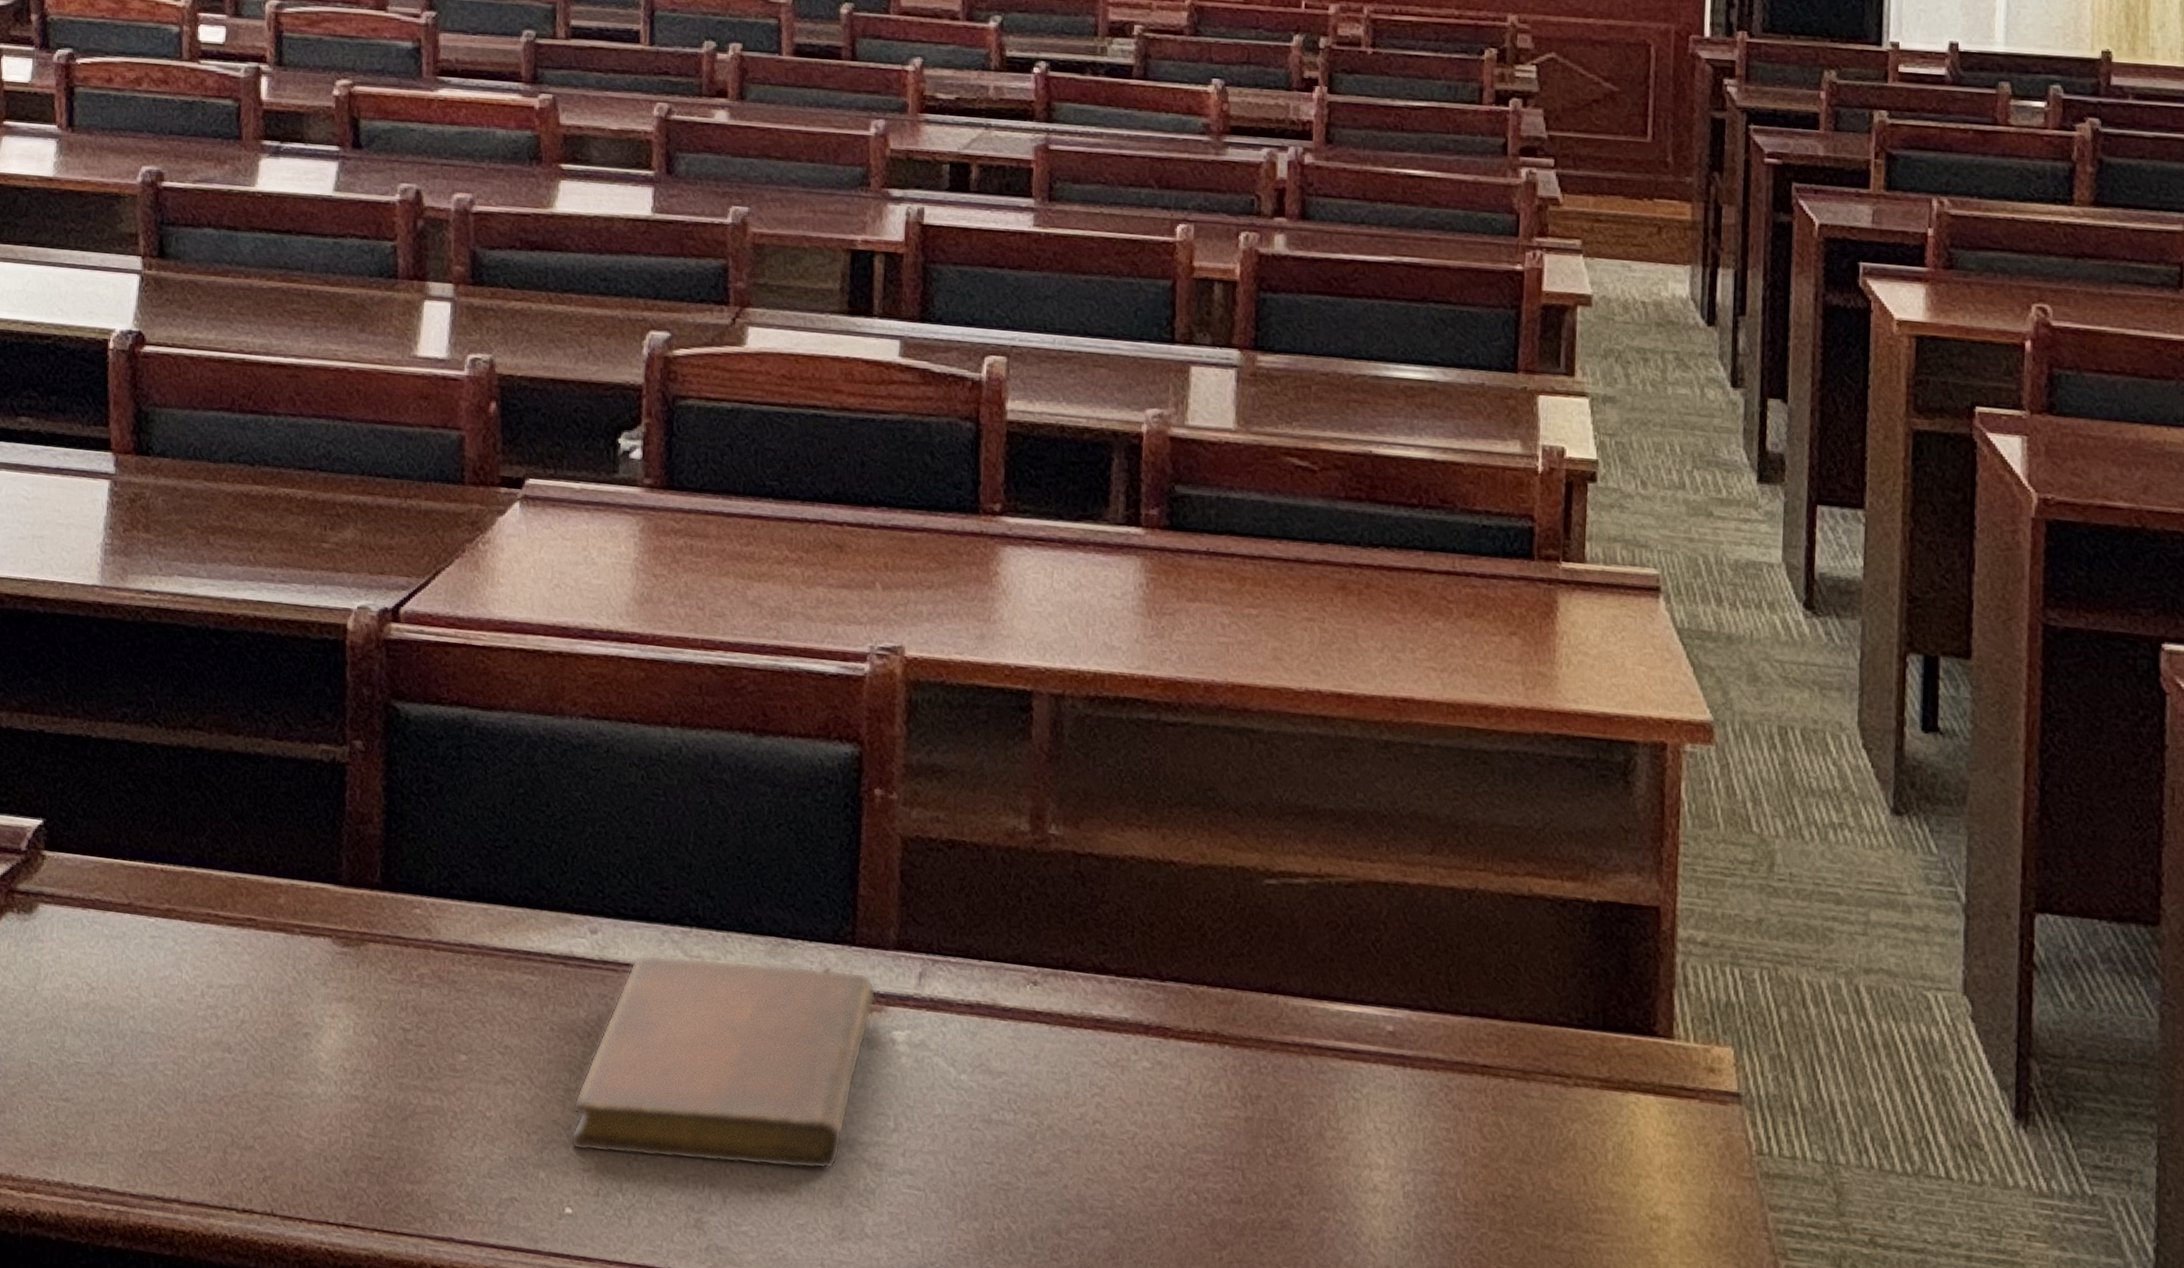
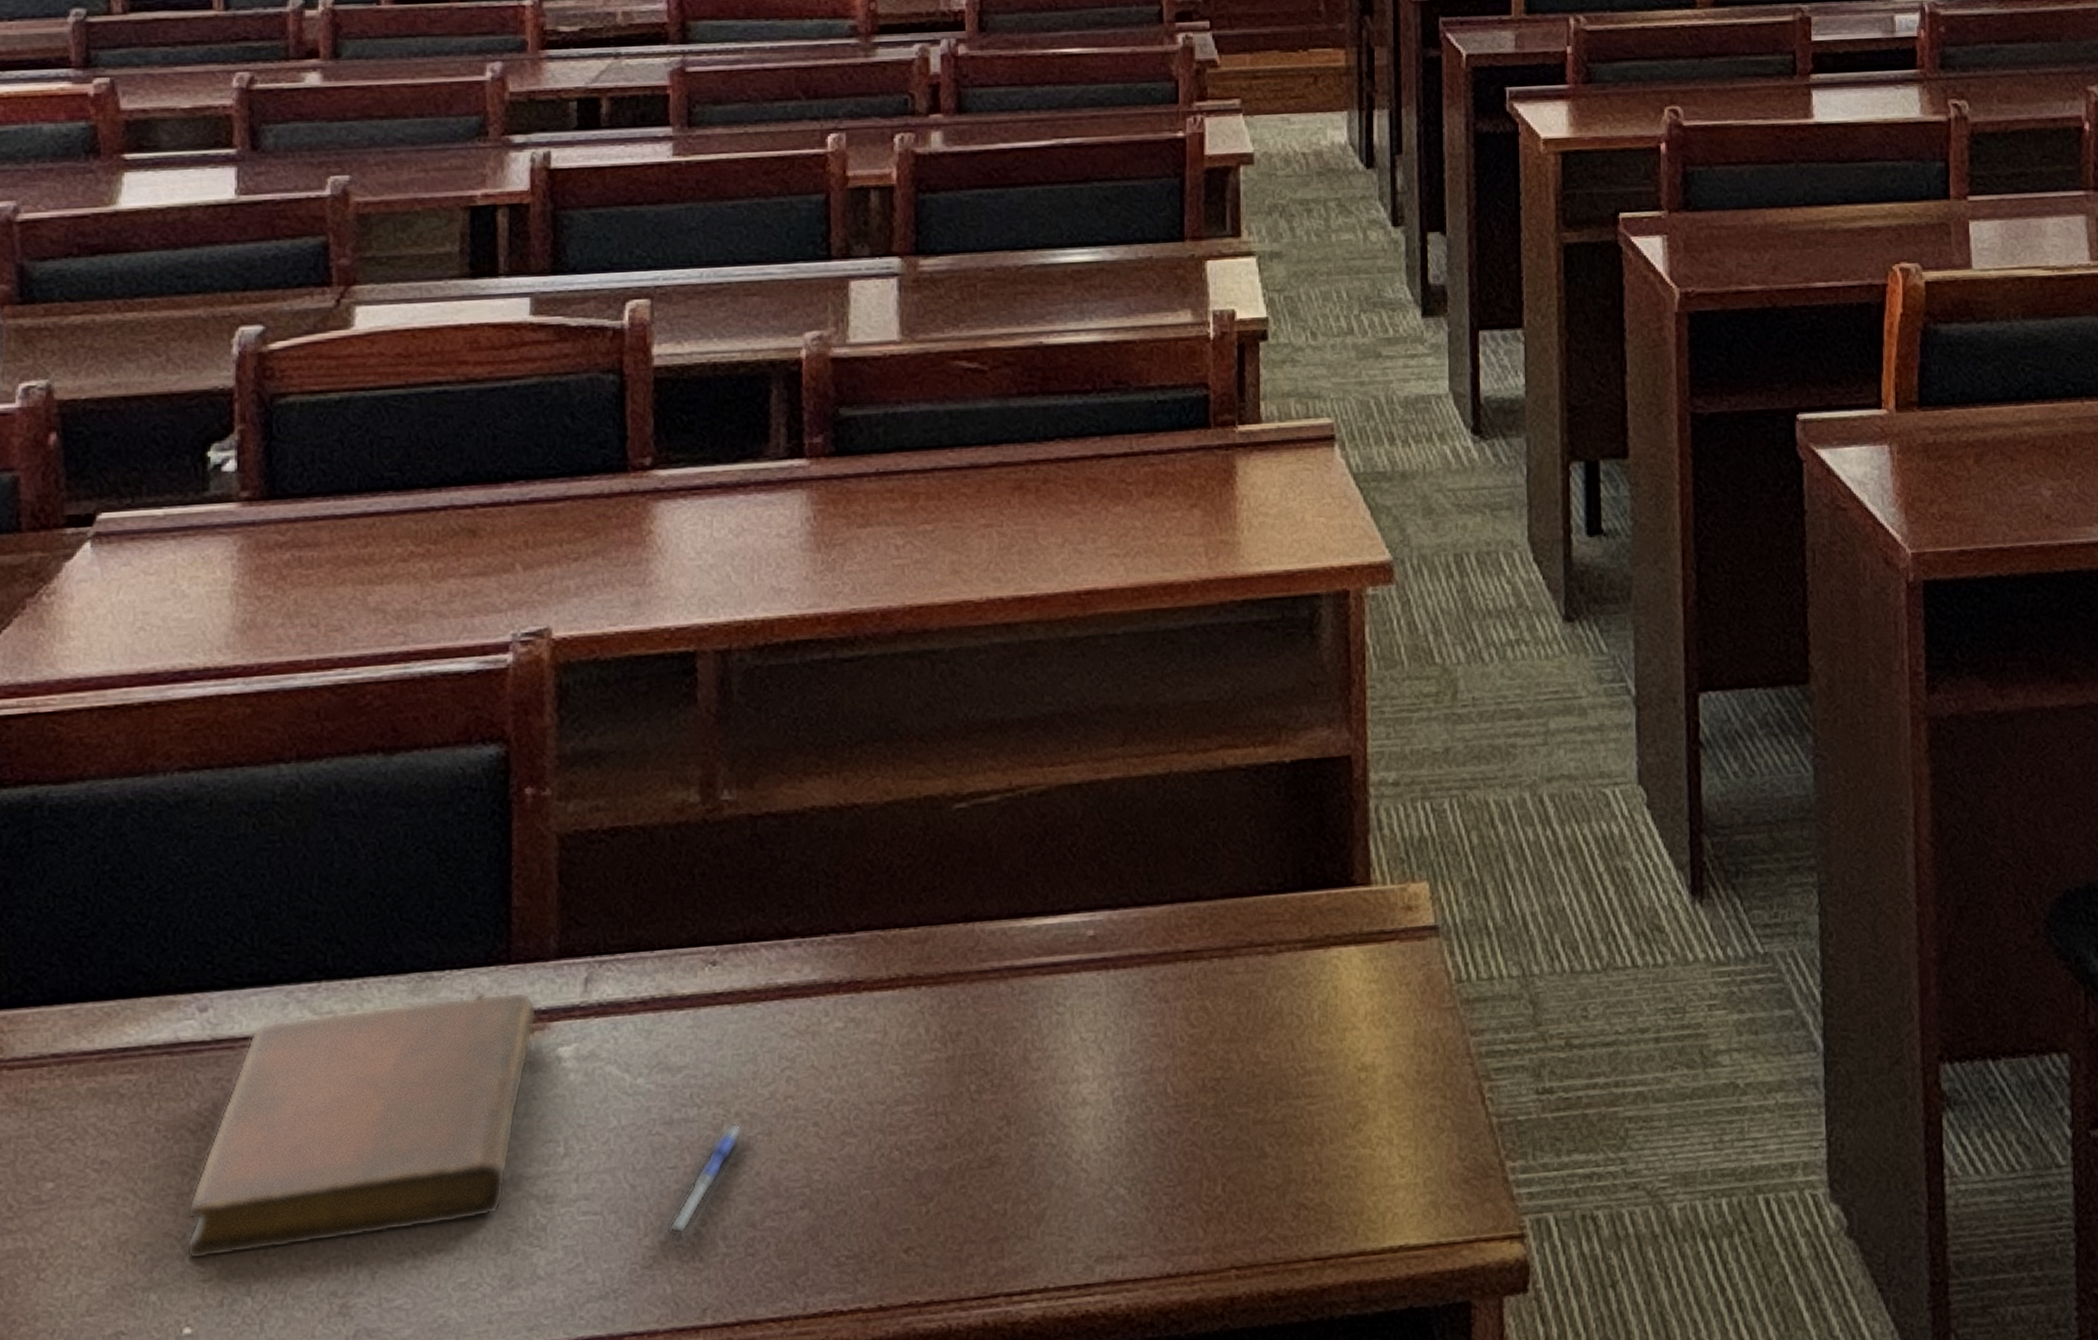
pen: none [974,1134,1059,1229] -> present [659,1123,748,1239]

